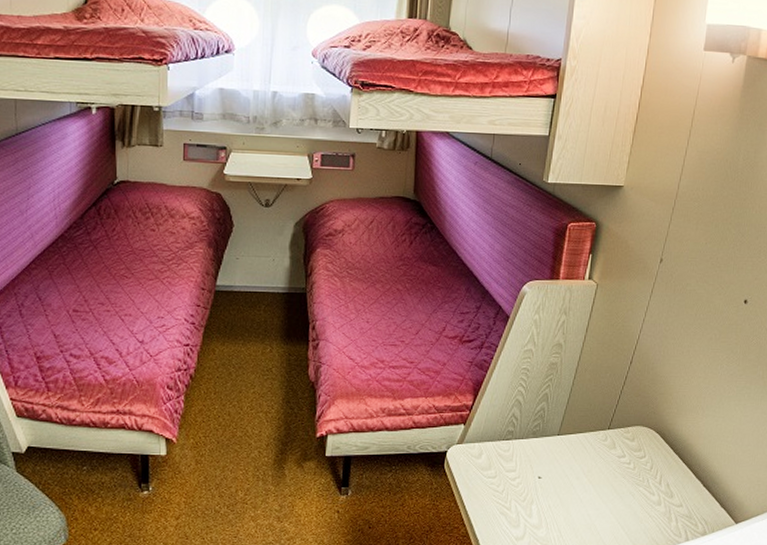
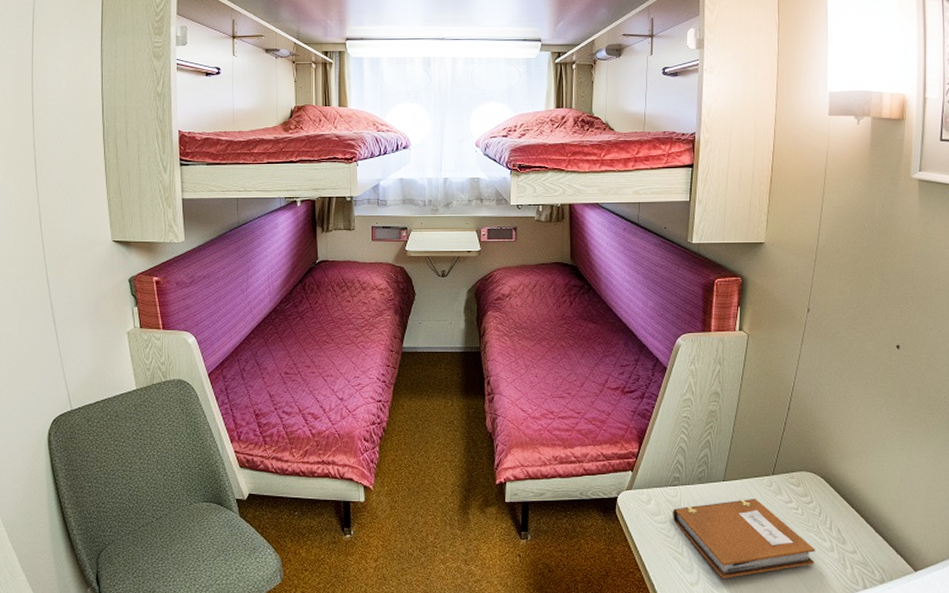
notebook: none [503,453,643,532] -> present [673,499,815,578]

